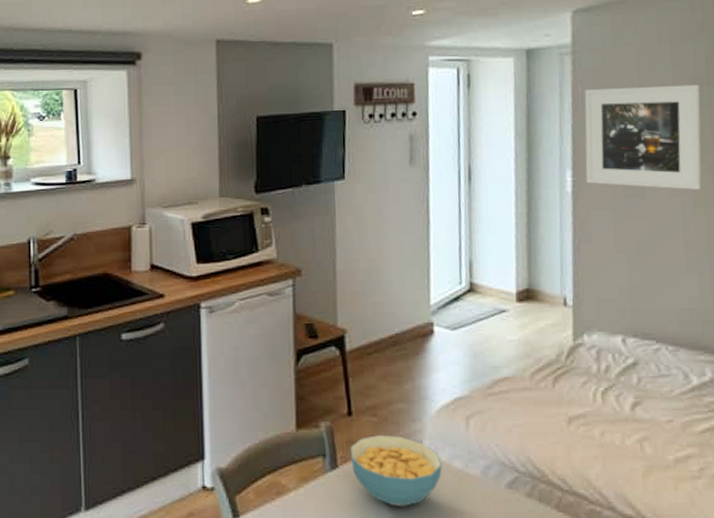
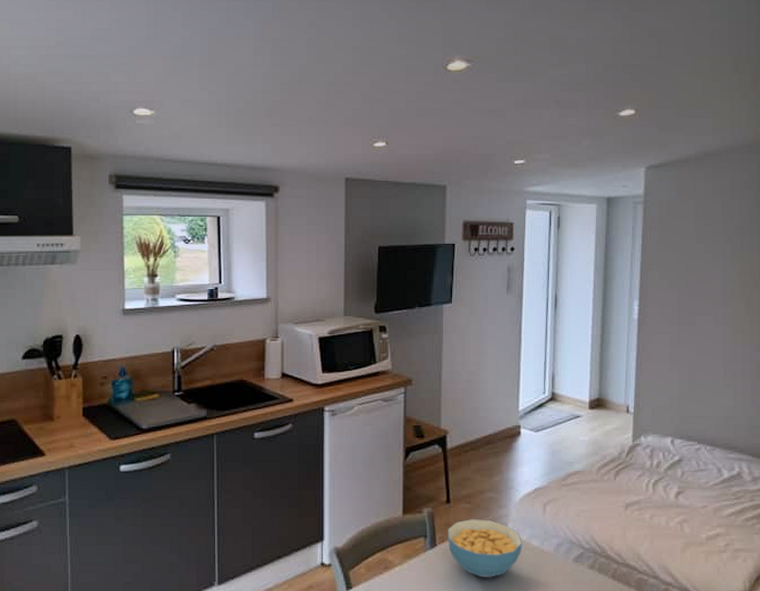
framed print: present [584,84,702,190] -> none [650,232,744,319]

